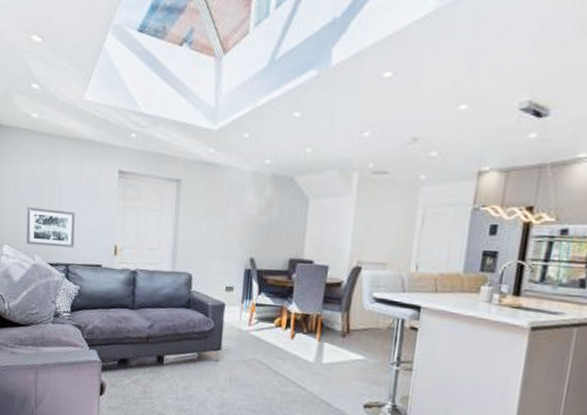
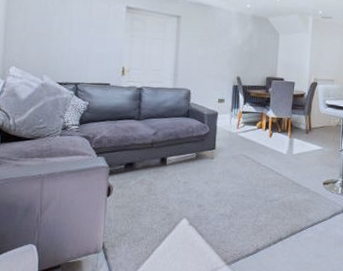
wall art: present [26,206,75,248] -> none [35,33,85,69]

